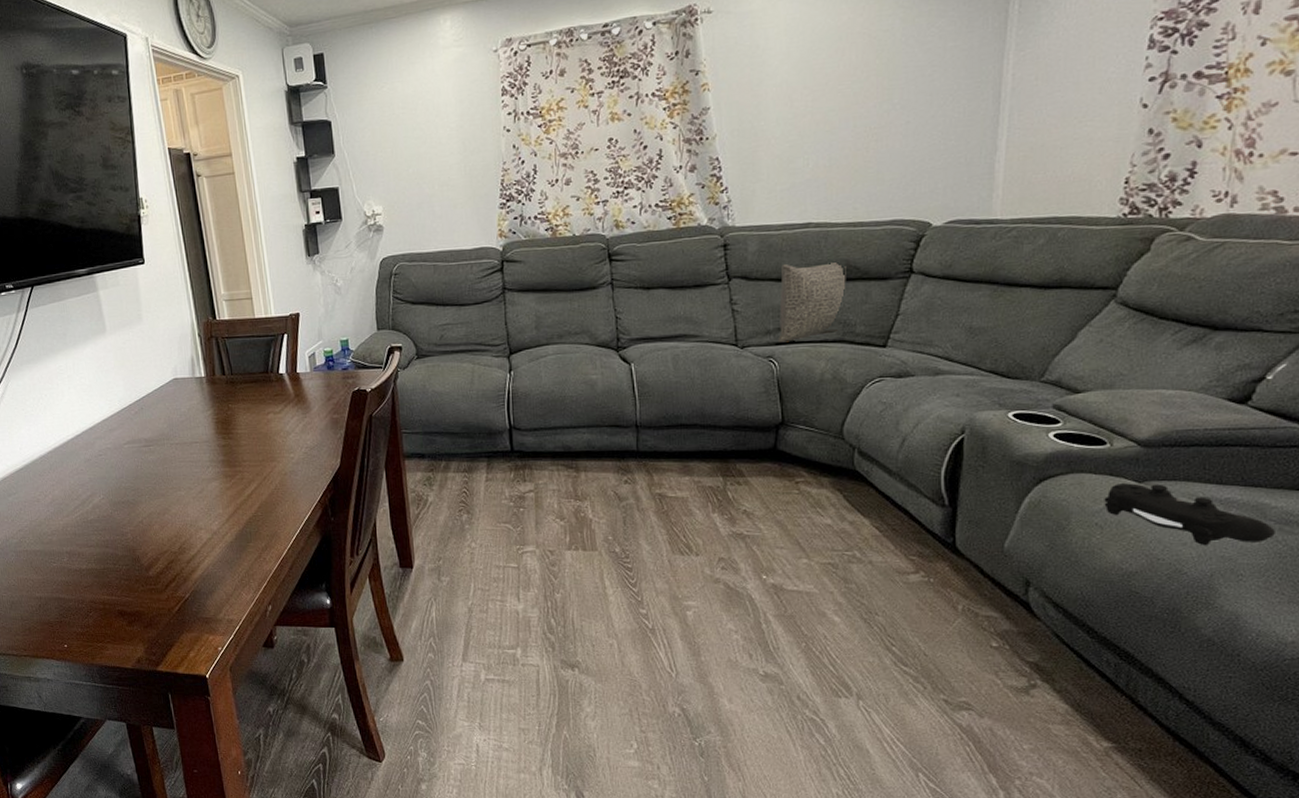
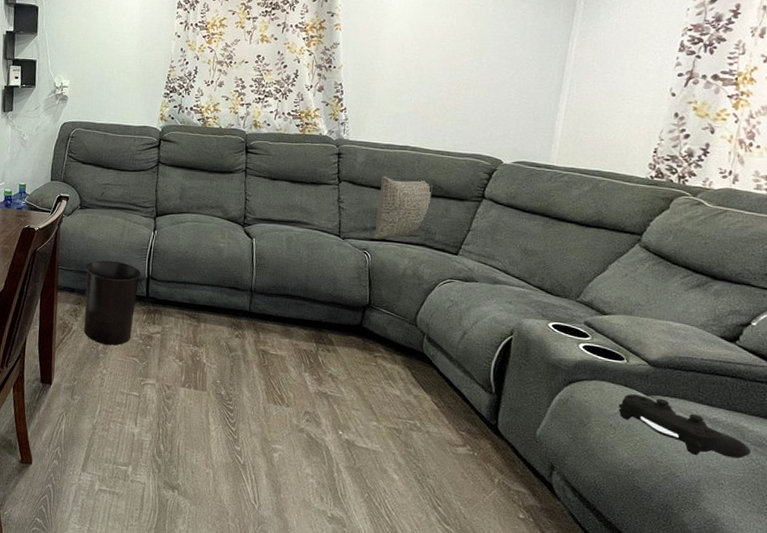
waste bin: none [433,414,501,513] -> present [84,260,141,346]

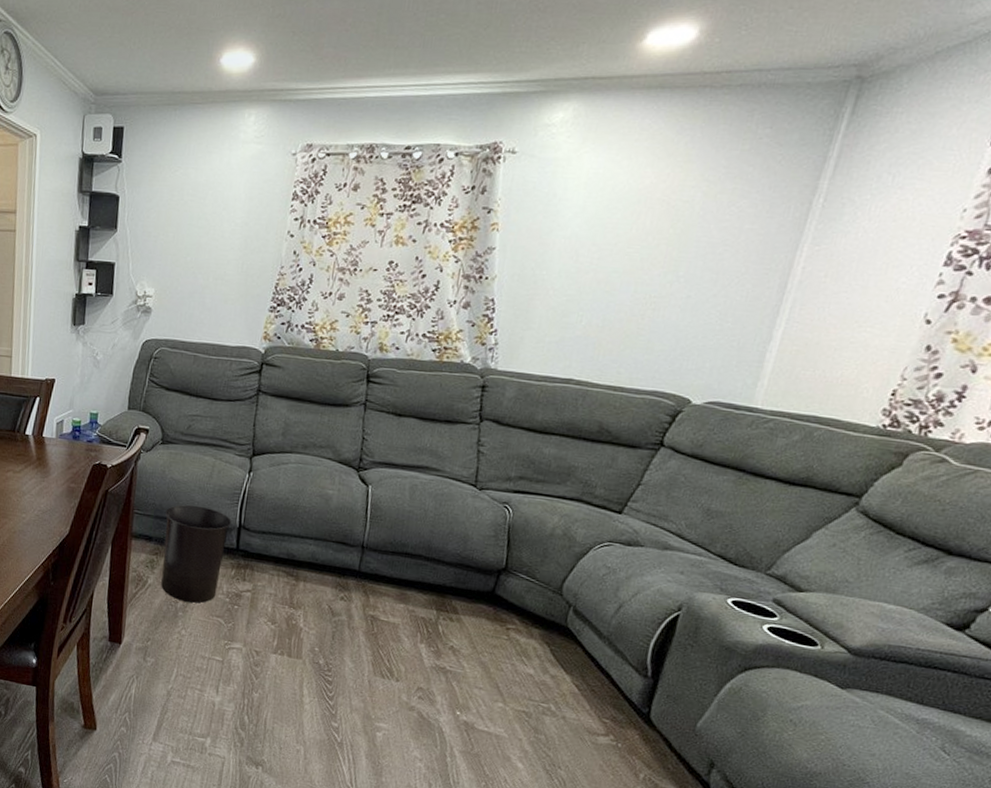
pillow: present [373,175,433,240] -> none [517,414,598,492]
game controller: present [618,394,751,459] -> none [802,685,965,767]

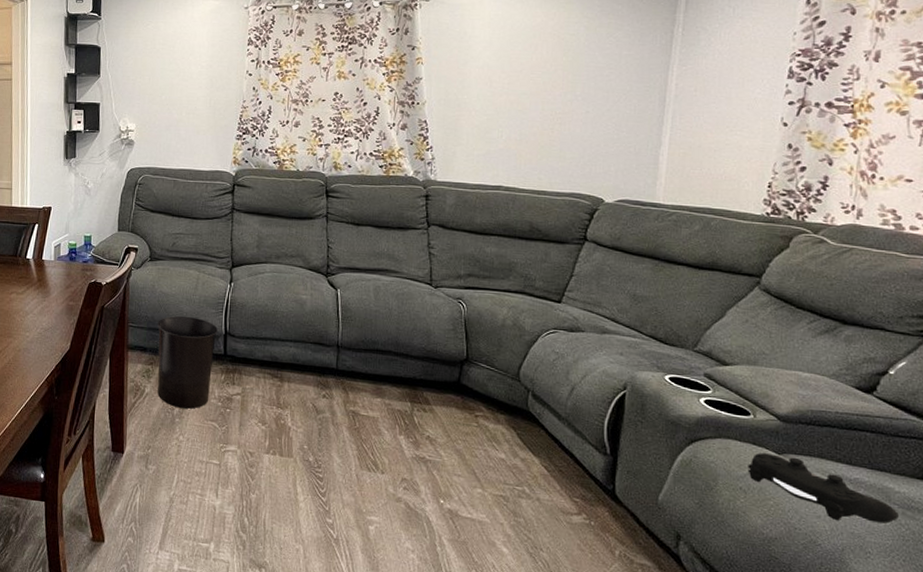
game controller: none [802,685,965,767] -> present [747,453,899,524]

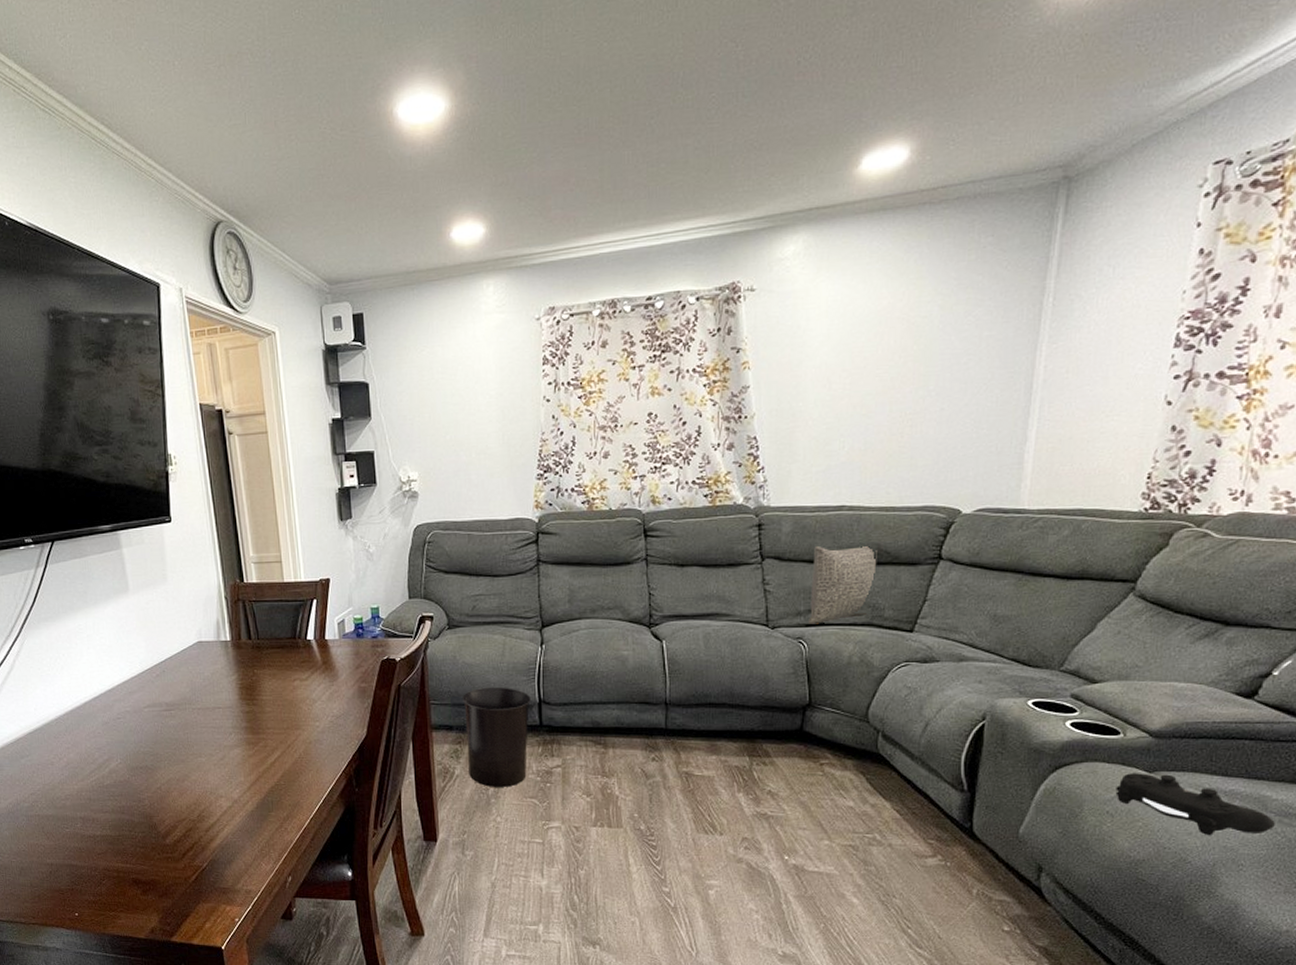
pillow: none [467,218,530,288] -> present [808,543,877,625]

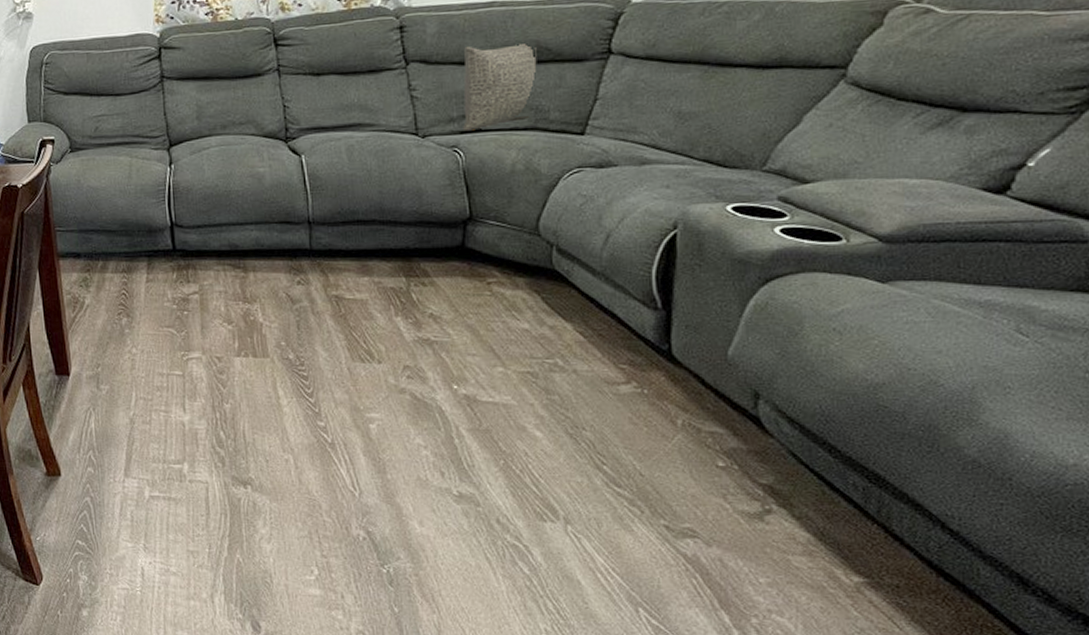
waste bin: present [463,687,531,787] -> none [89,210,162,317]
game controller: present [1115,773,1275,835] -> none [842,283,1047,353]

